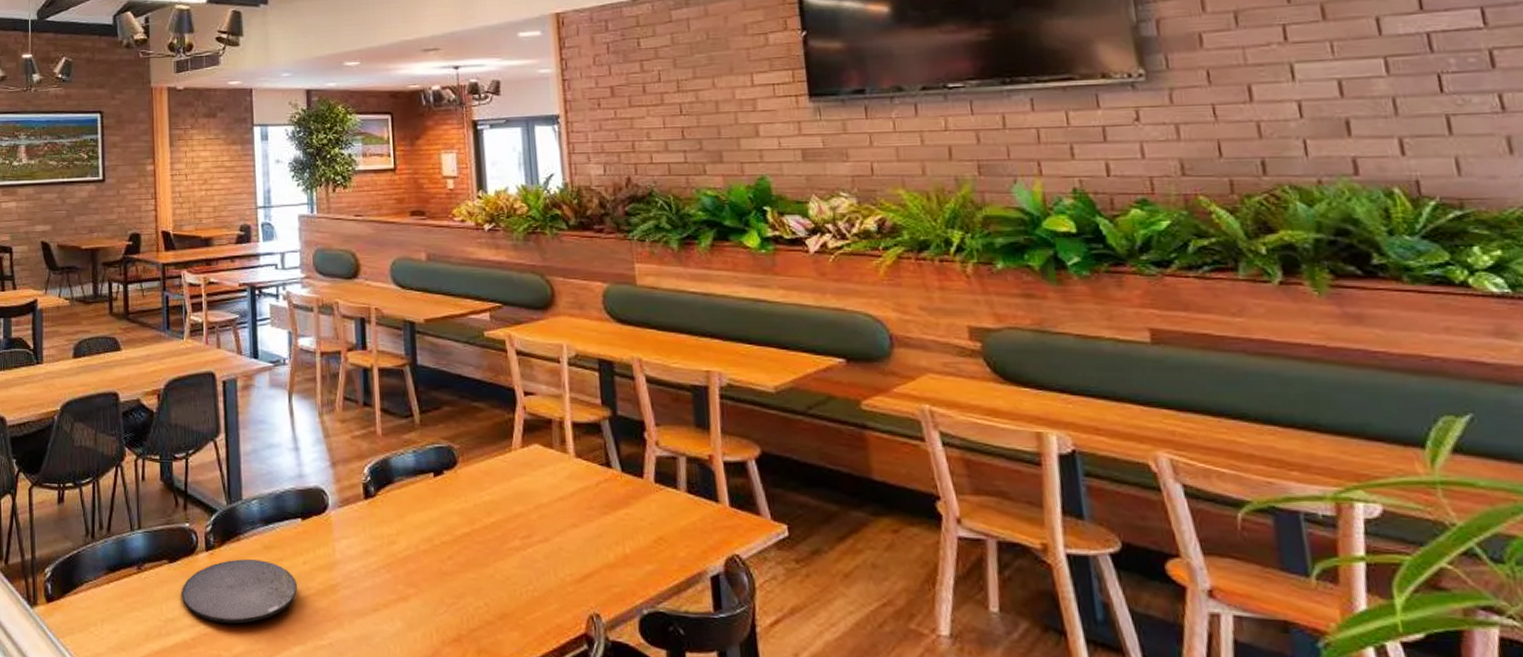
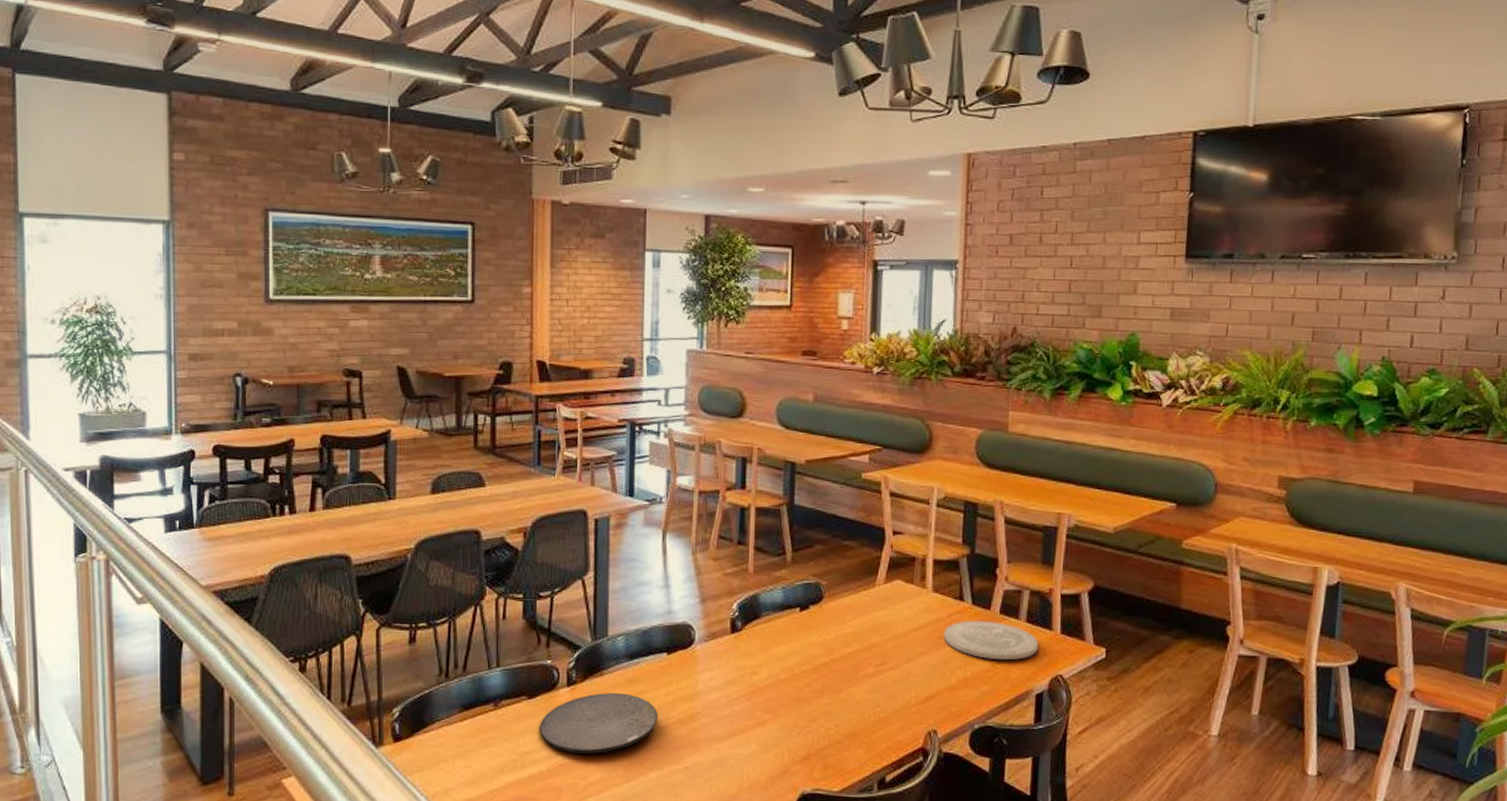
plate: none [594,489,705,536] -> present [944,620,1038,661]

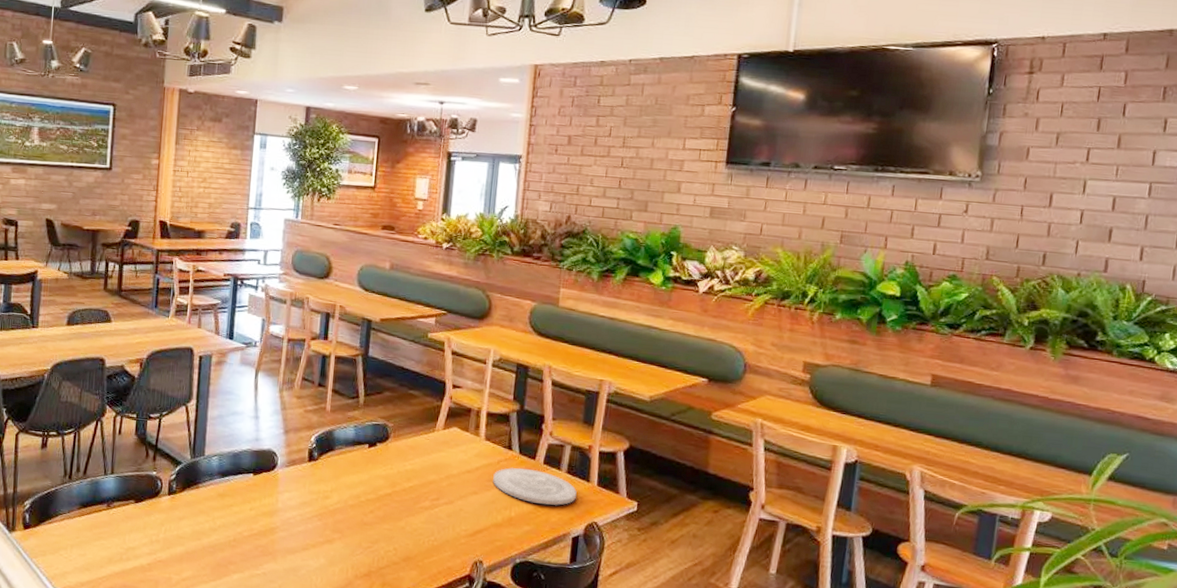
plate: present [540,693,658,753] -> none [143,503,243,554]

